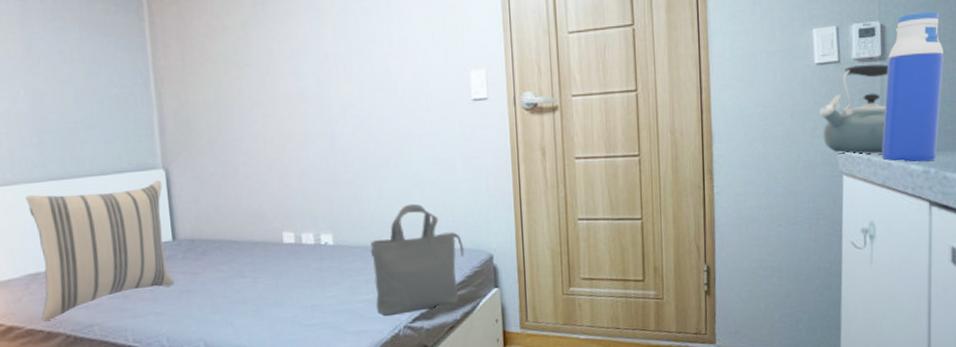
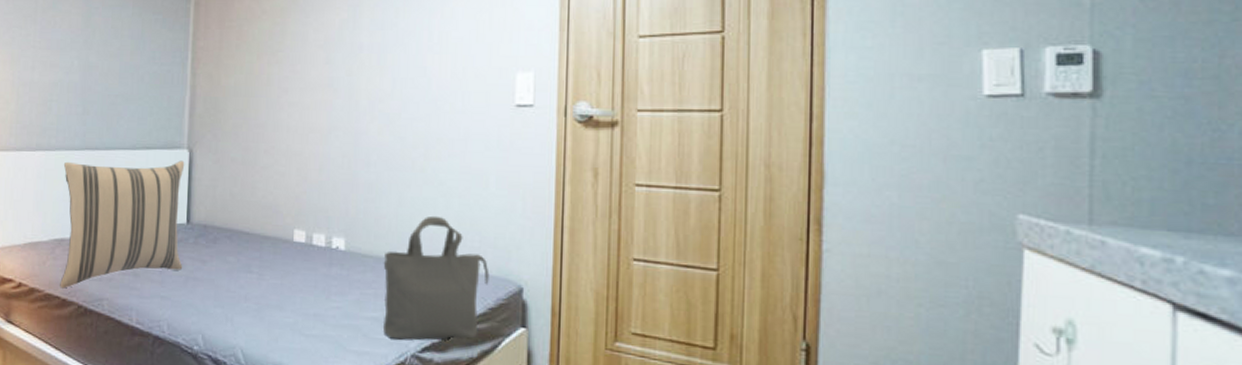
kettle: present [818,64,889,154] -> none [986,101,1105,226]
water bottle: present [881,12,943,162] -> none [1089,37,1201,246]

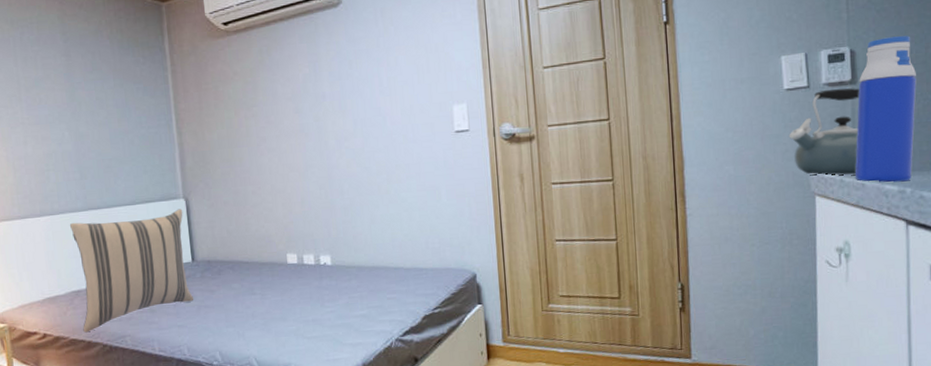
tote bag: present [383,215,490,340] -> none [364,227,450,329]
kettle: none [986,101,1105,226] -> present [788,88,860,175]
water bottle: none [1089,37,1201,246] -> present [854,36,917,182]

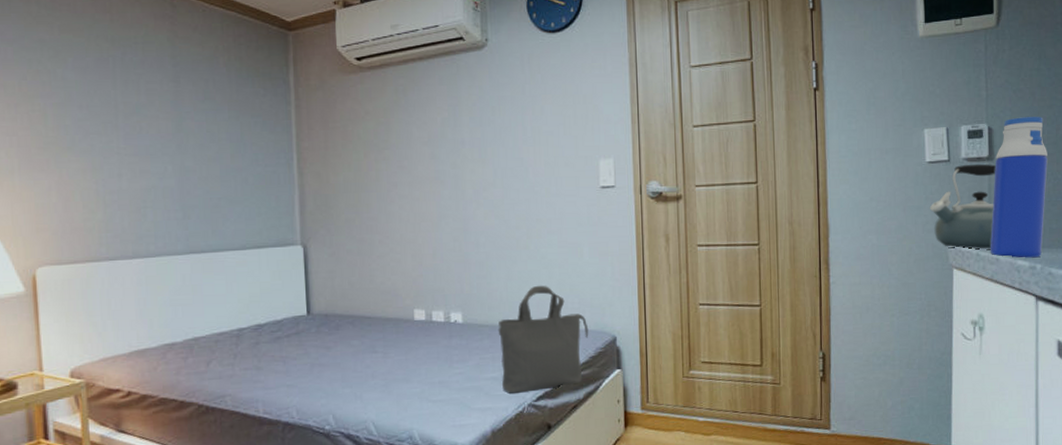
pillow: present [69,209,194,333] -> none [166,256,307,391]
tote bag: none [364,227,450,329] -> present [498,285,589,393]

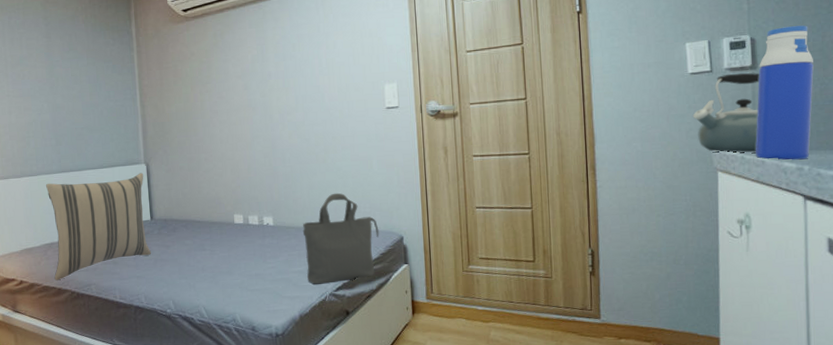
pillow: none [166,256,307,391] -> present [45,173,152,281]

